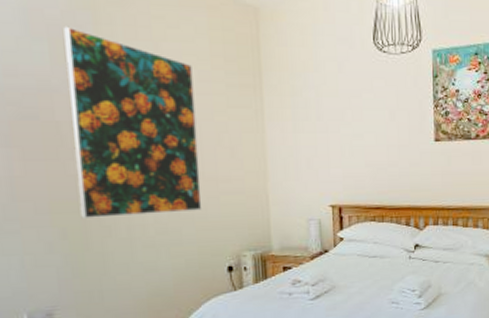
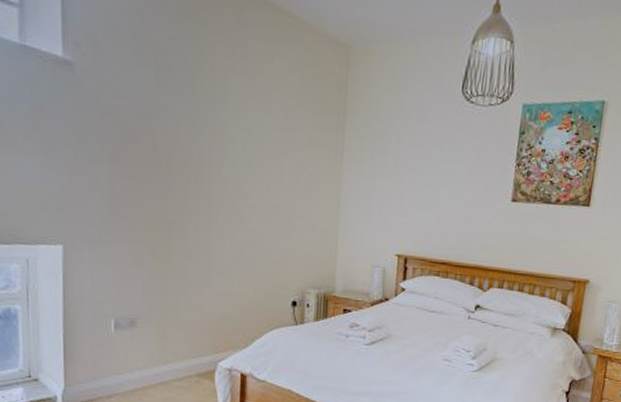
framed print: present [64,26,202,218] -> none [167,53,281,244]

